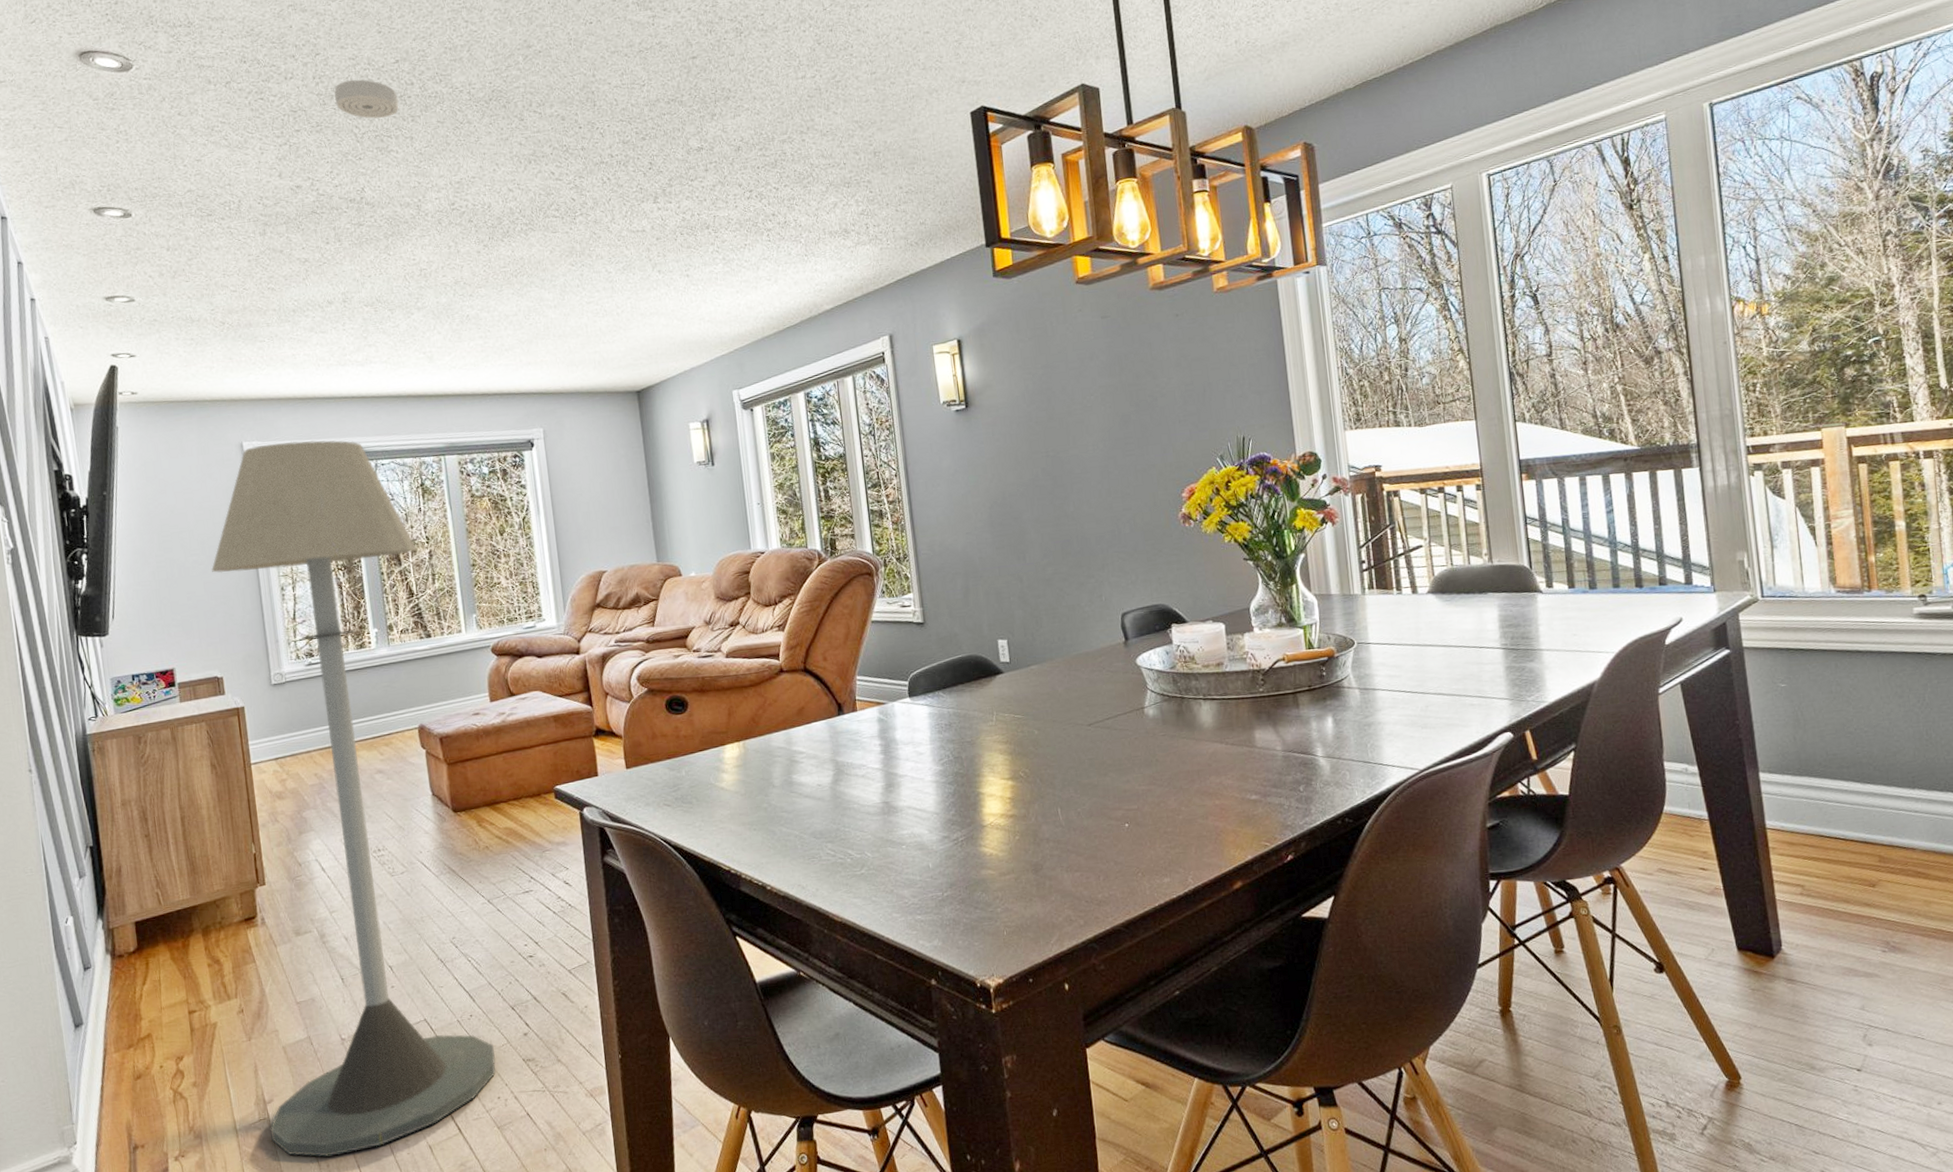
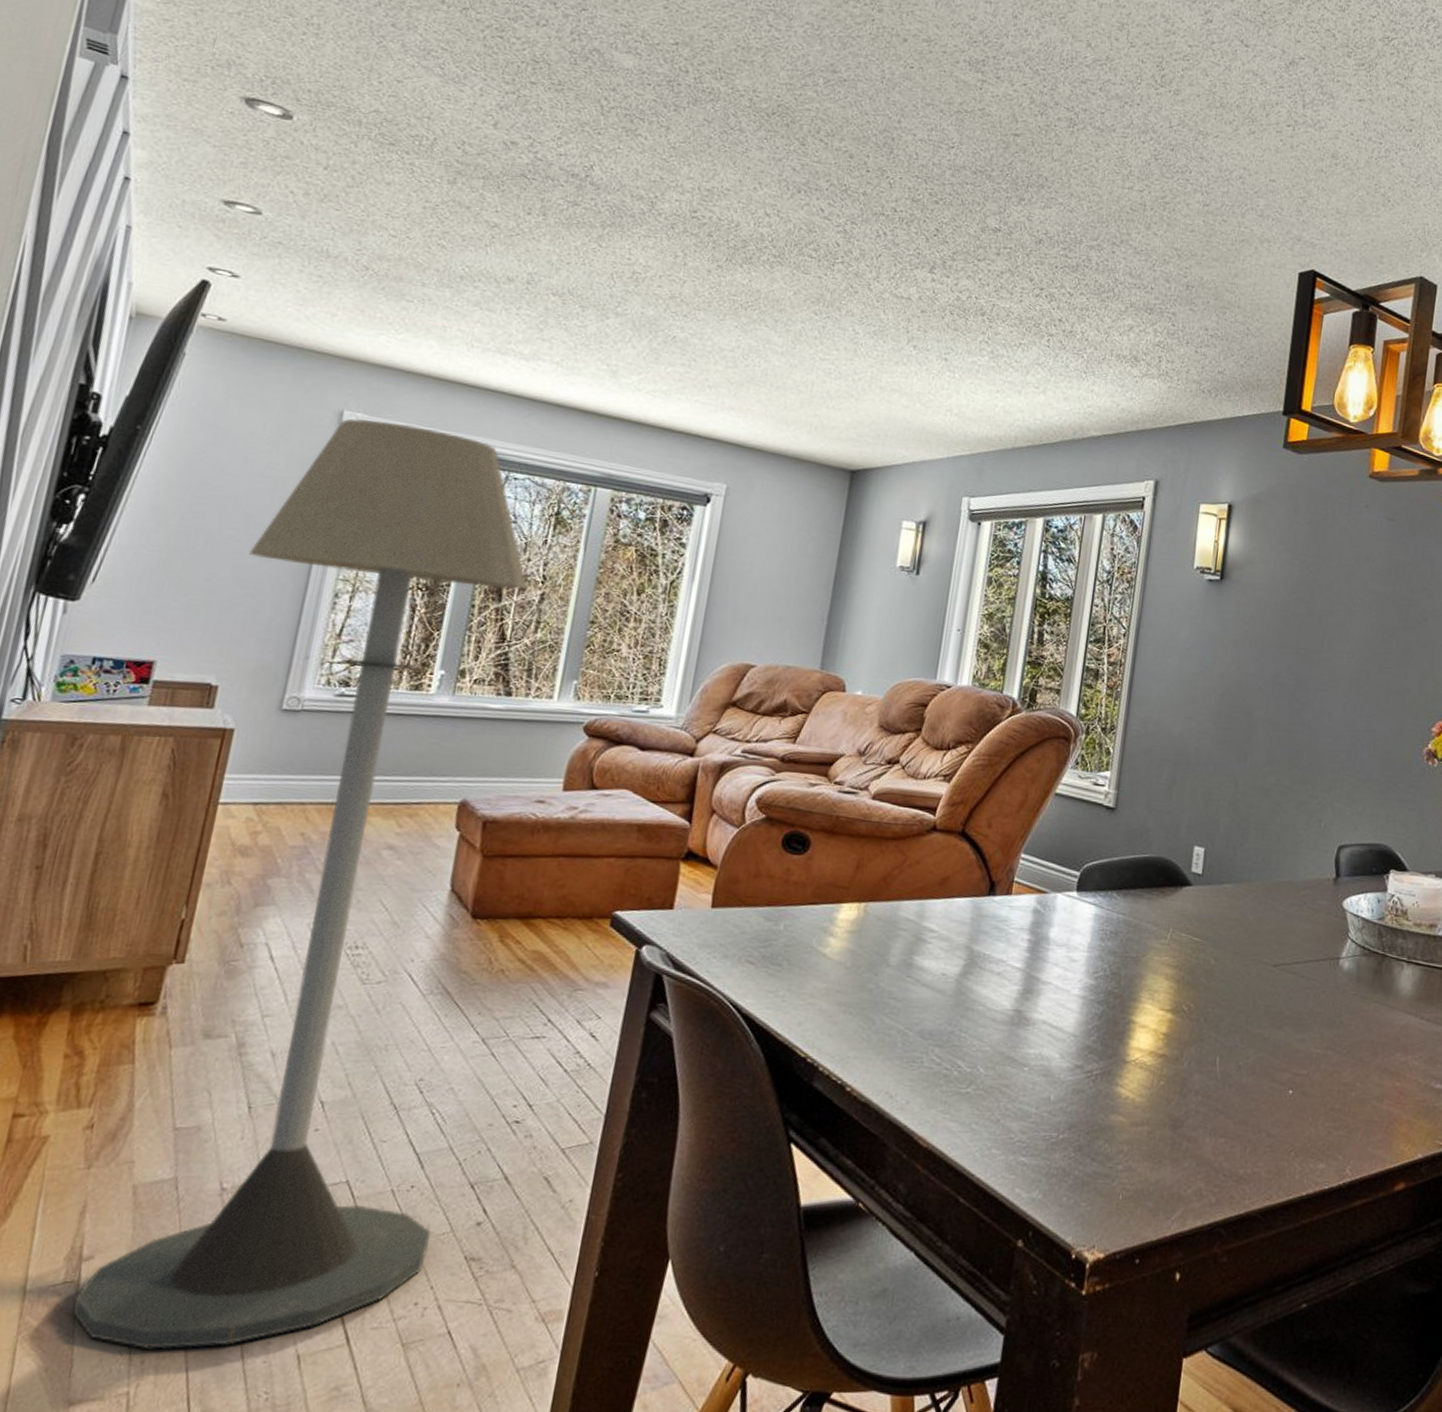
smoke detector: present [334,79,399,119] -> none [589,46,666,99]

